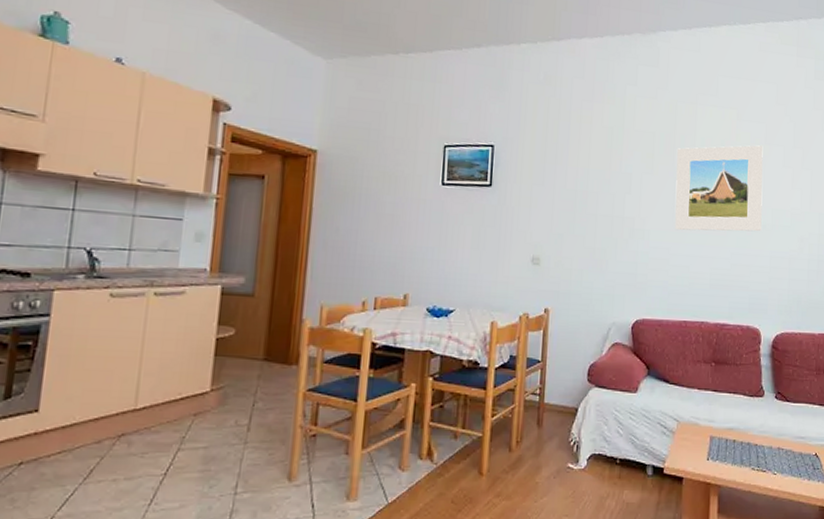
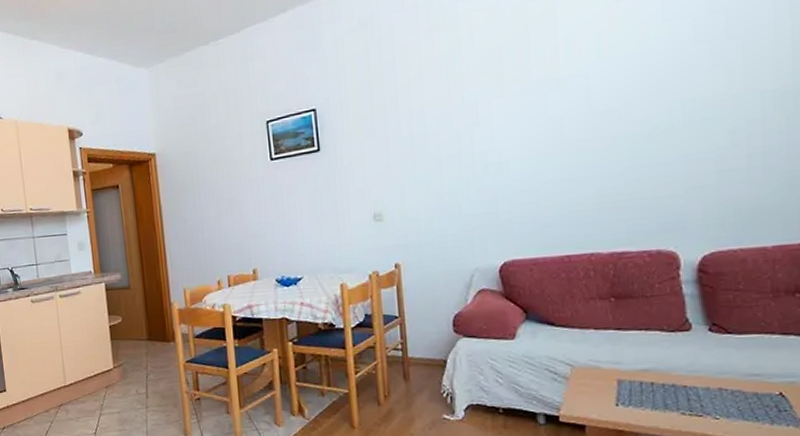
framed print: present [675,145,763,232] -> none [533,24,667,153]

